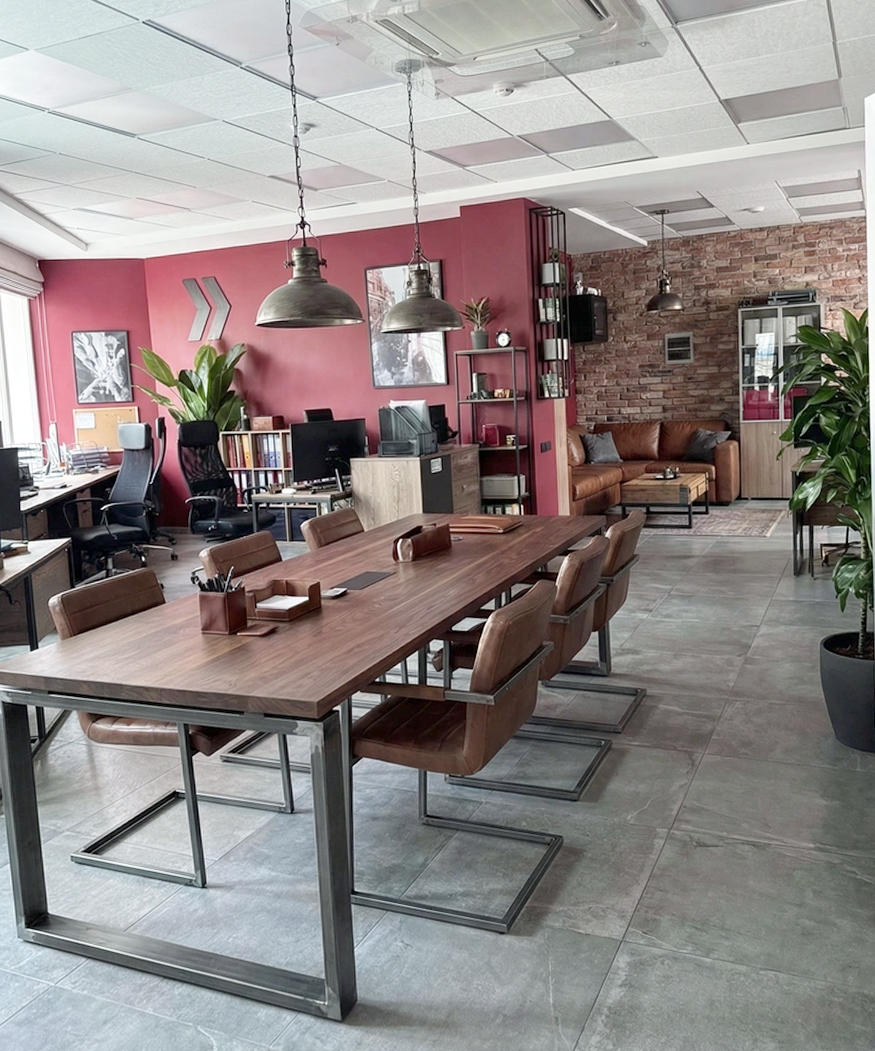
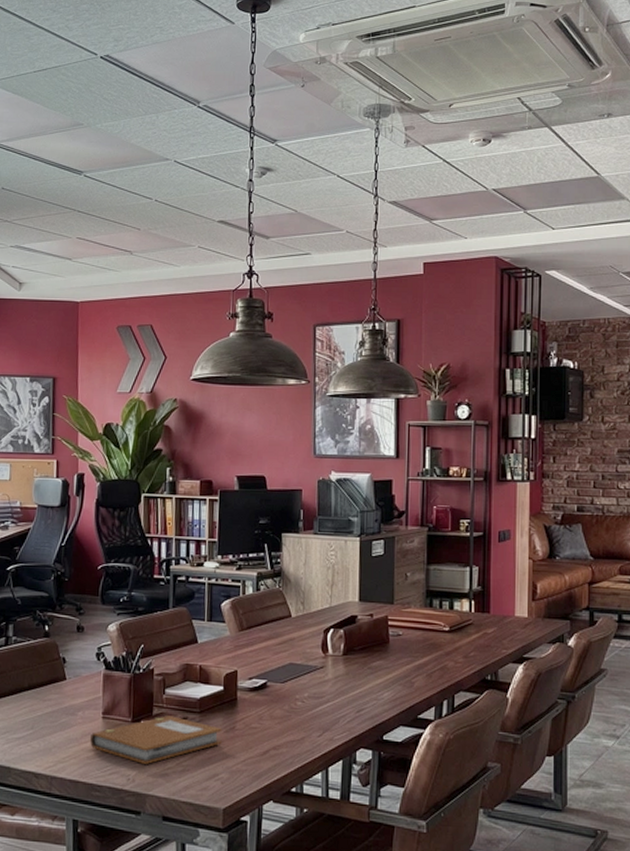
notebook: none [193,626,311,670] -> present [90,716,222,764]

